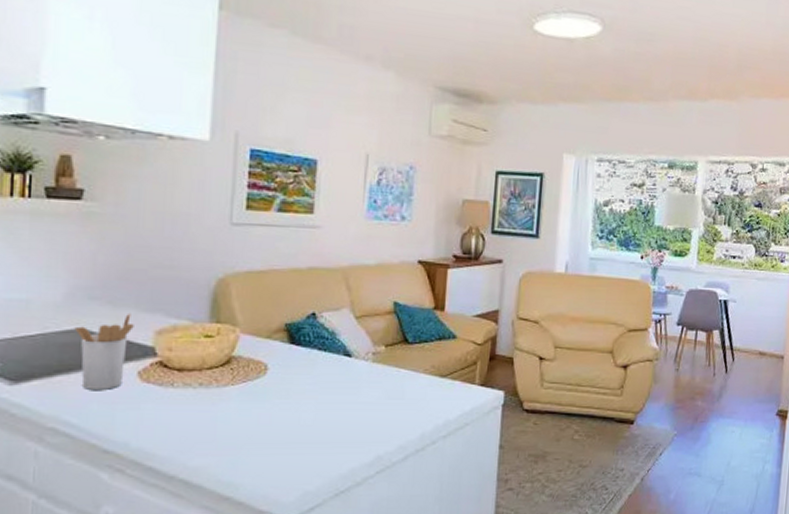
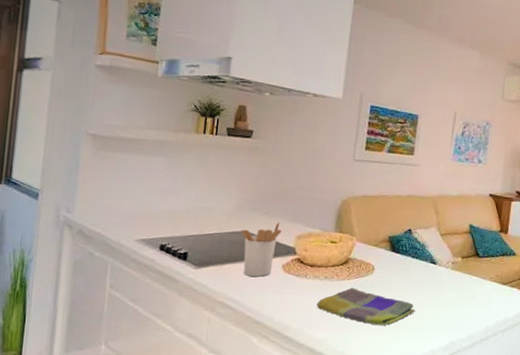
dish towel: none [189,395,327,442] -> present [316,287,415,325]

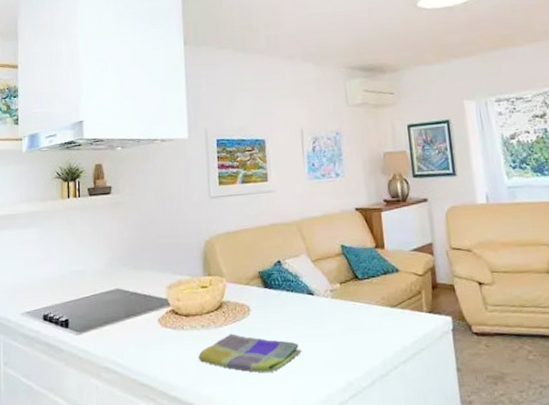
utensil holder: present [240,221,282,277] -> none [114,273,152,336]

